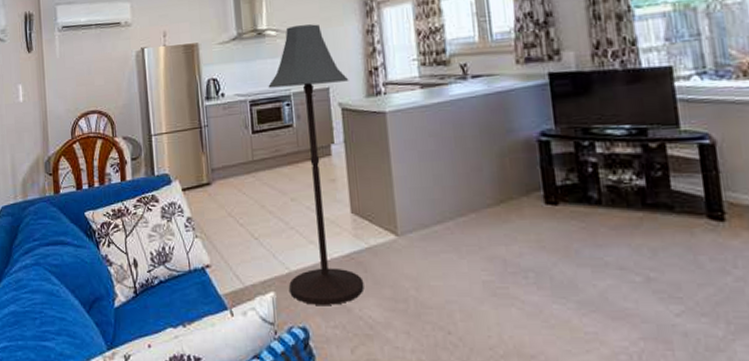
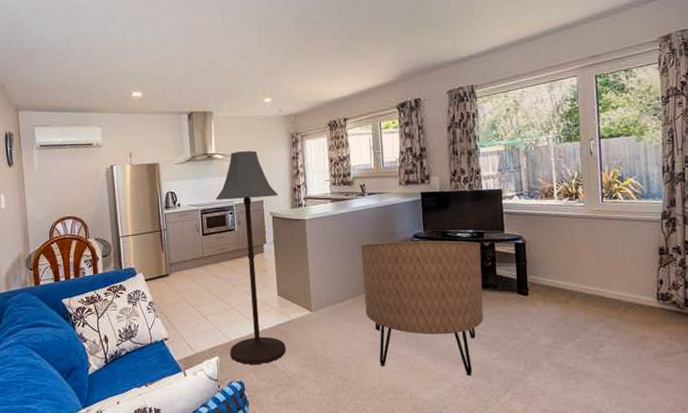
armchair: none [463,139,655,339] -> present [360,240,484,376]

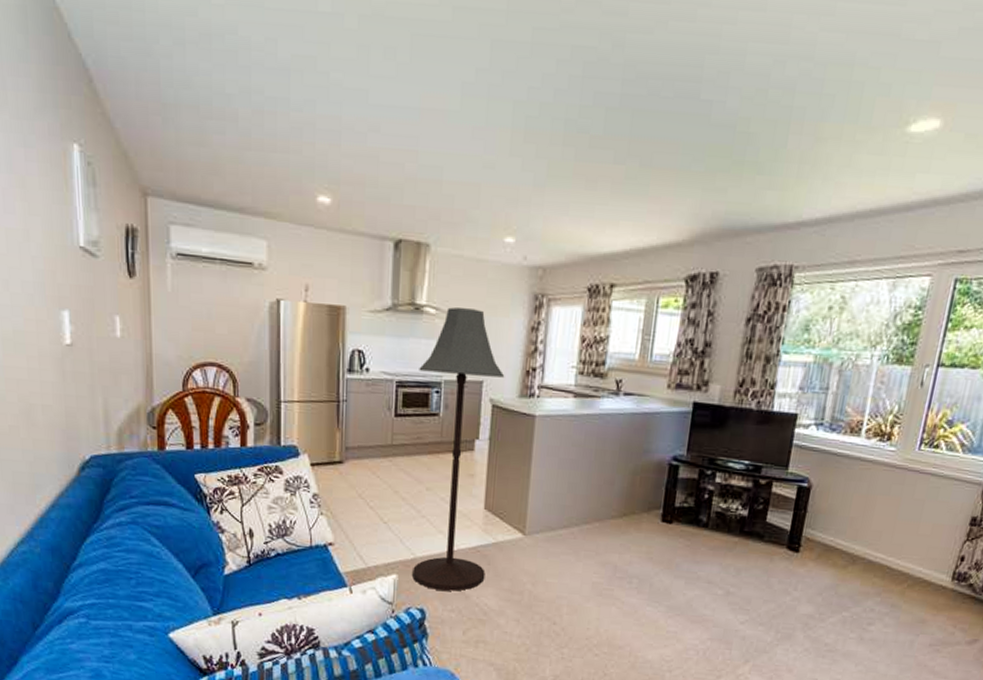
armchair: present [360,240,484,376] -> none [593,458,757,639]

